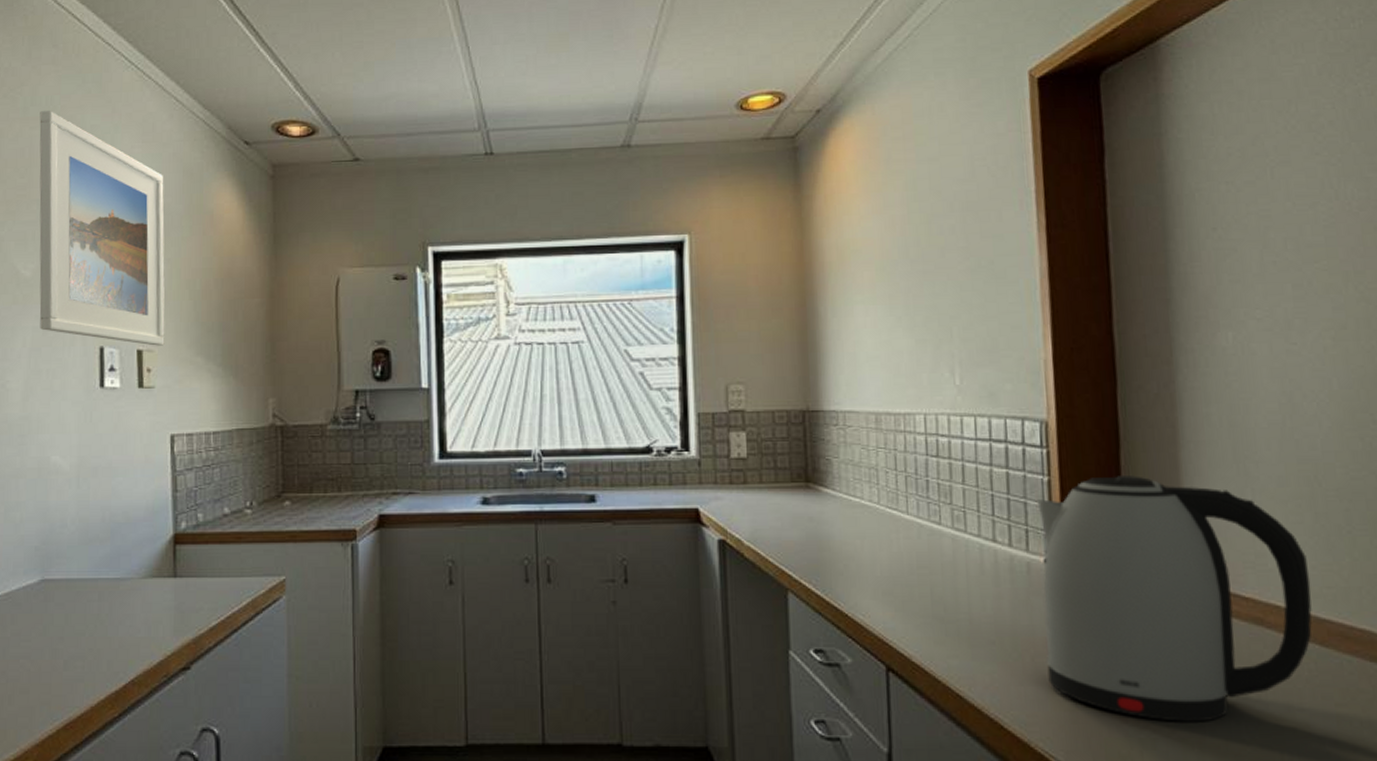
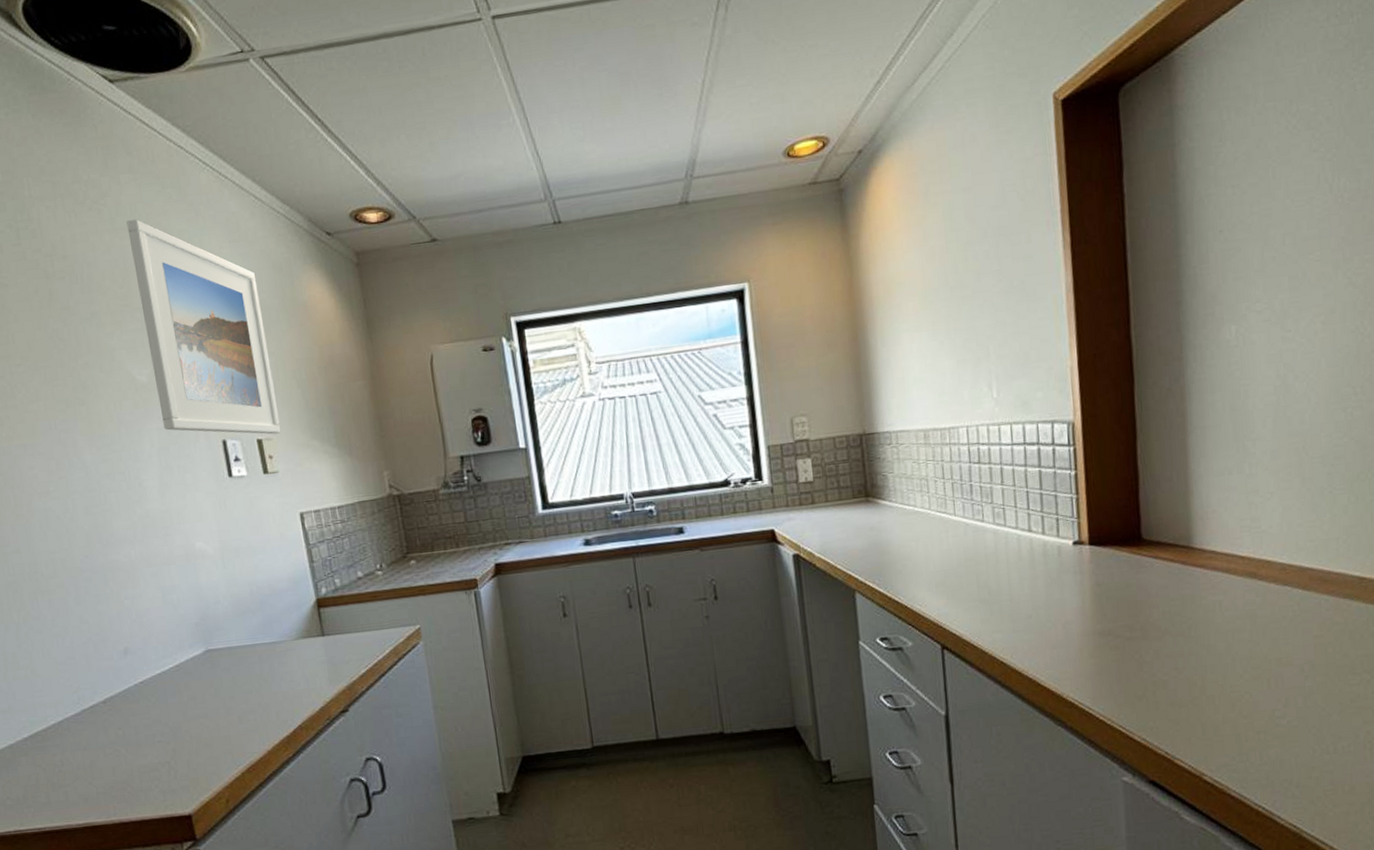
kettle: present [1037,474,1312,722] -> none [1065,462,1297,665]

